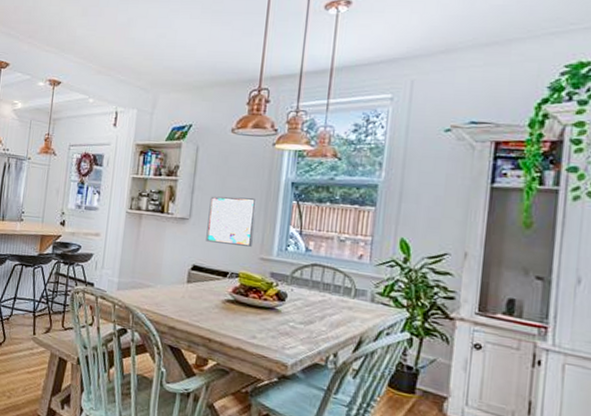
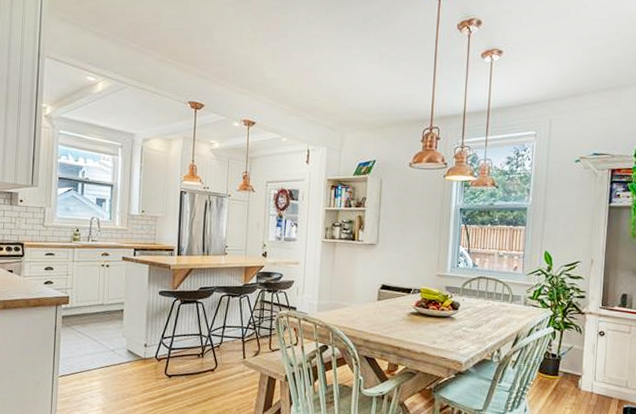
wall art: present [206,196,258,247] -> none [392,223,434,266]

